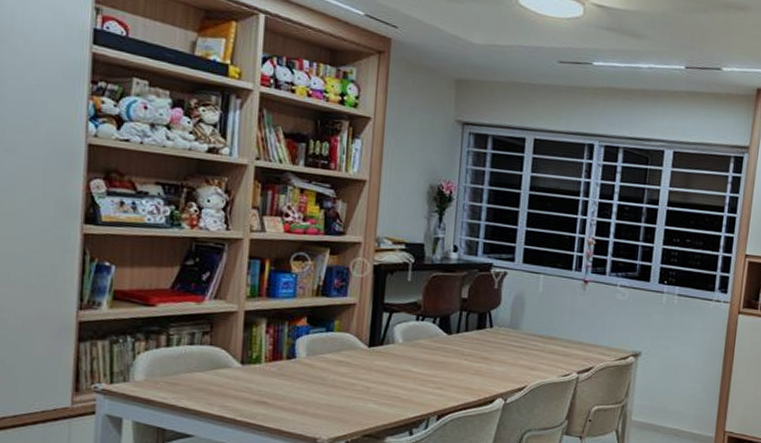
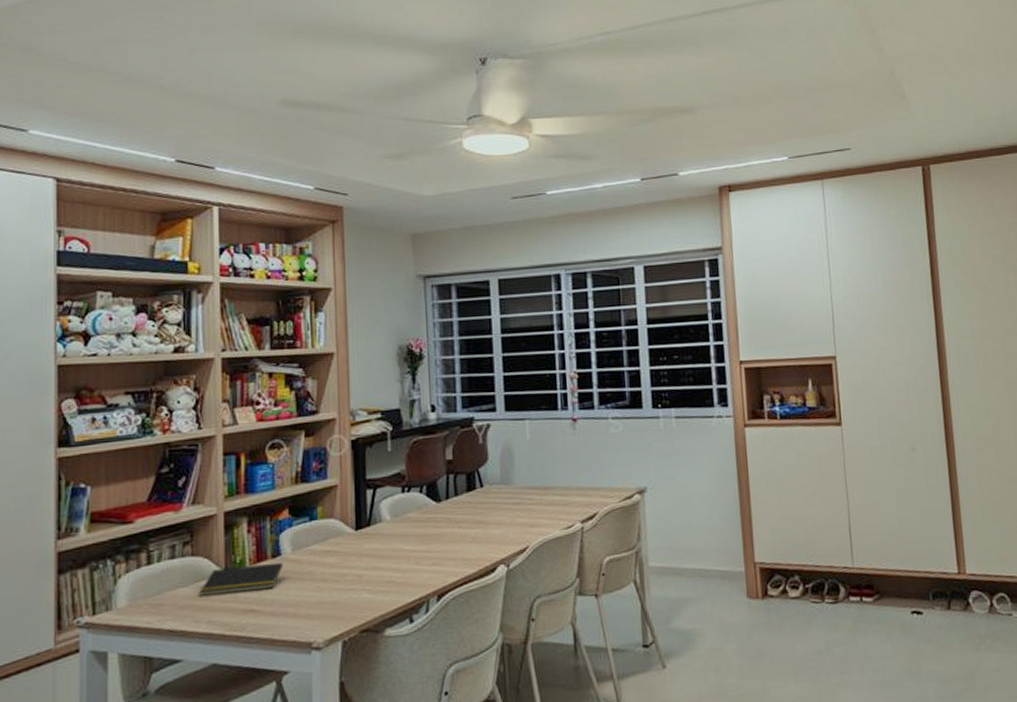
notepad: none [215,361,297,386] -> present [199,562,284,597]

